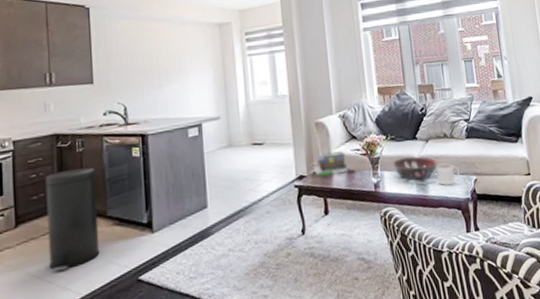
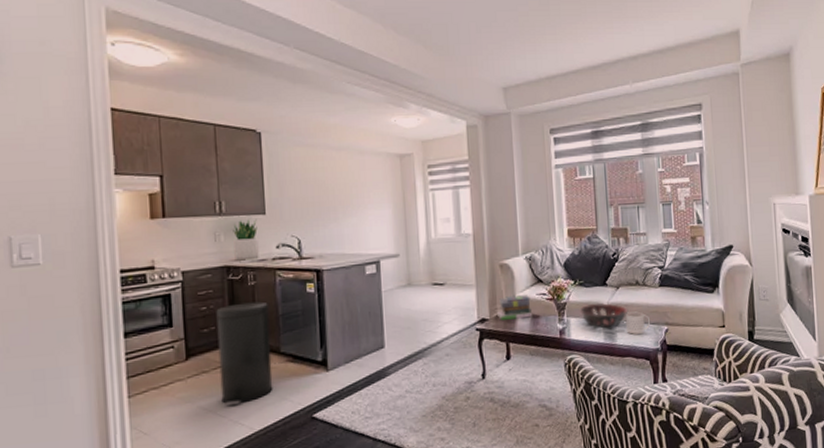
planter: none [62,88,87,129] -> present [233,219,259,261]

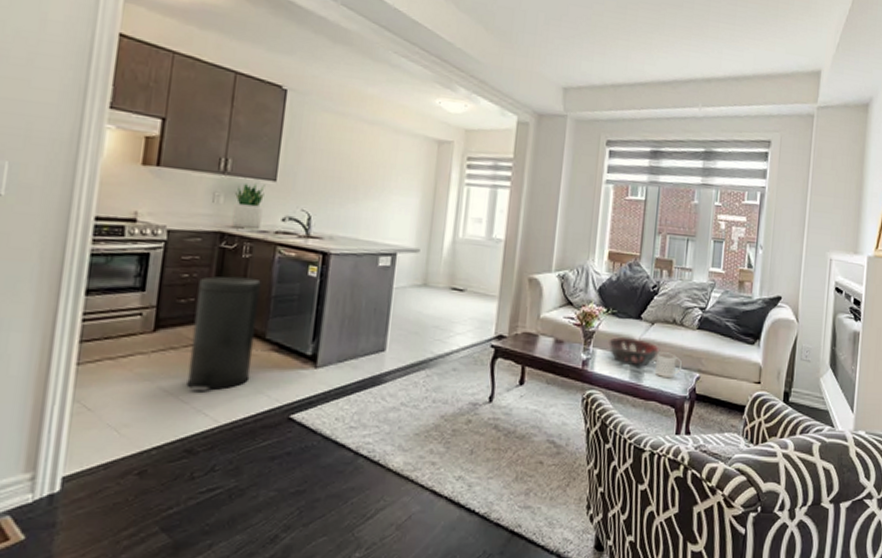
books: present [496,295,532,320] -> none [516,315,557,342]

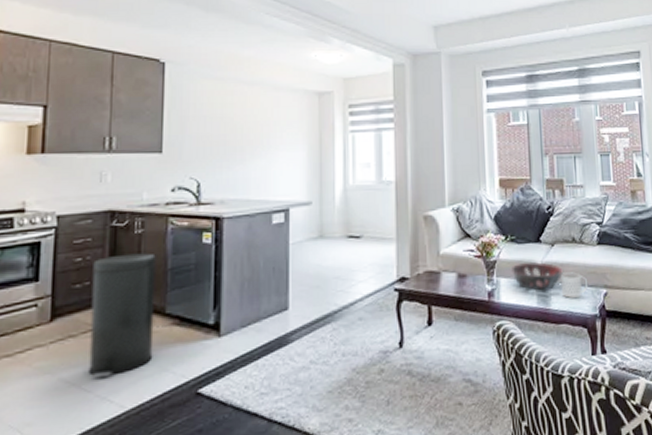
planter: present [231,183,265,230] -> none [121,158,152,205]

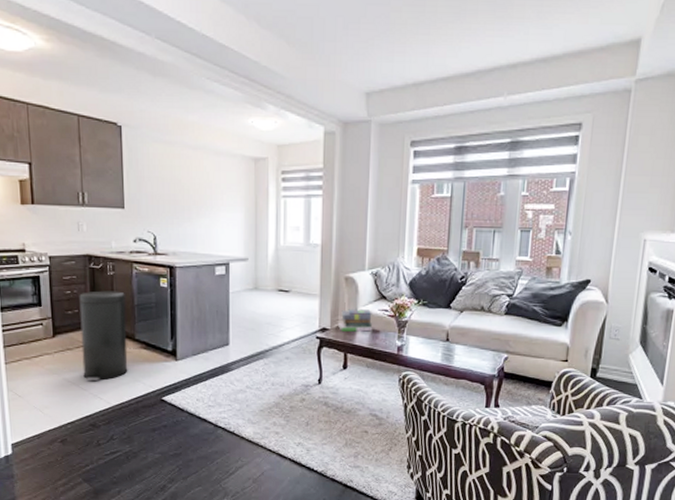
books: none [418,251,457,280] -> present [337,309,372,332]
decorative bowl: present [510,262,564,291] -> none [419,325,470,350]
mug: present [560,272,587,299] -> none [464,336,490,360]

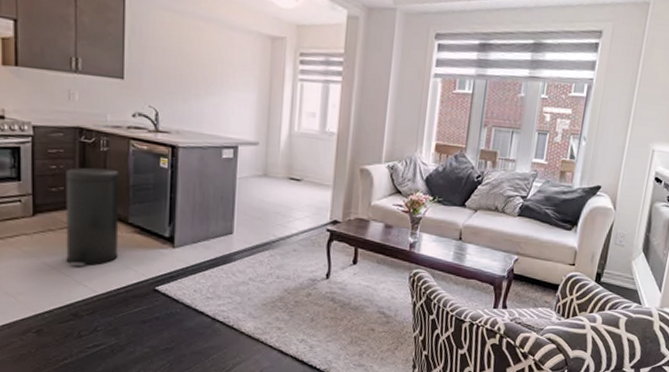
books: present [337,309,372,332] -> none [349,202,386,227]

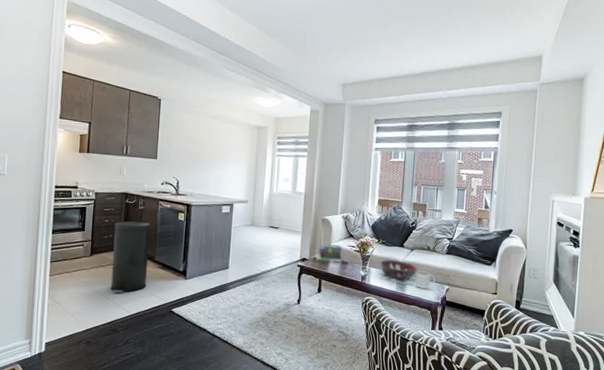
books: none [349,202,386,227] -> present [314,244,342,263]
decorative bowl: none [433,223,482,249] -> present [379,260,419,281]
mug: none [476,236,502,260] -> present [414,270,435,290]

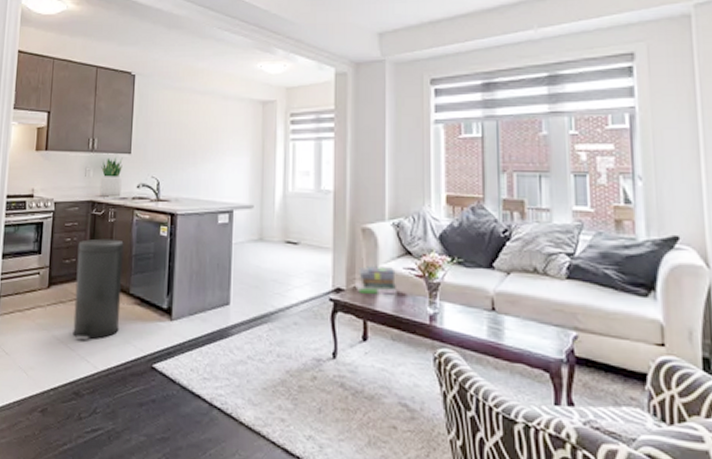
planter: none [132,161,150,191] -> present [99,157,123,197]
decorative bowl: present [379,260,419,281] -> none [456,289,522,323]
mug: present [414,270,435,290] -> none [517,306,551,338]

